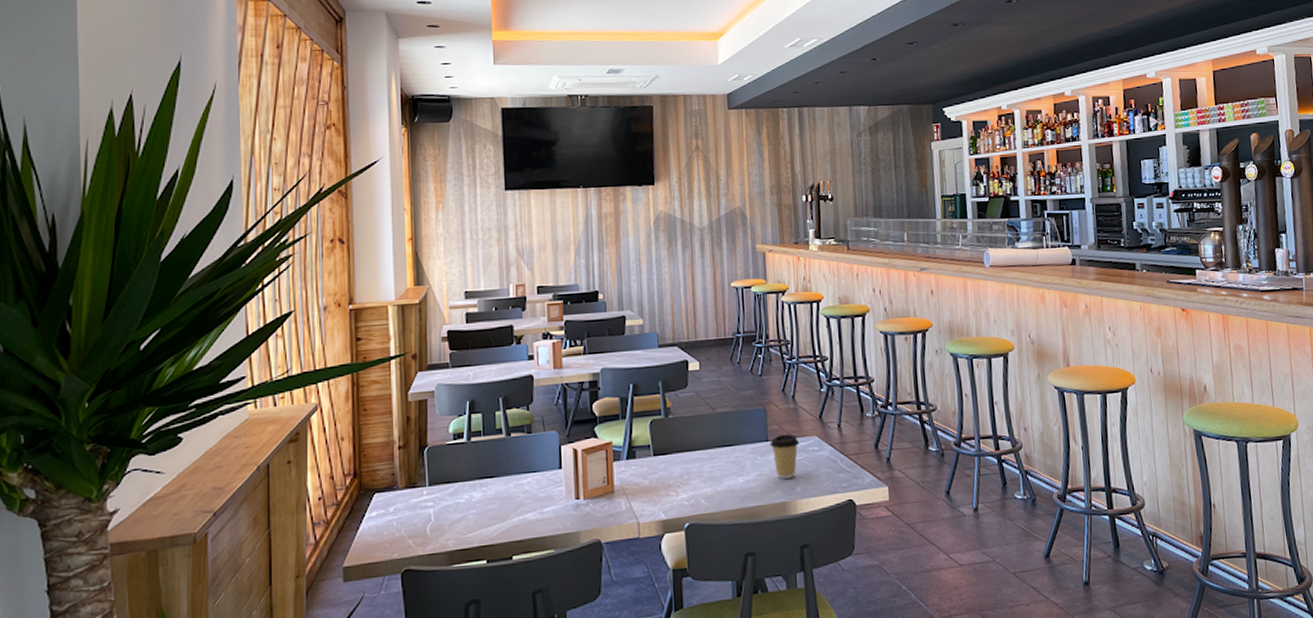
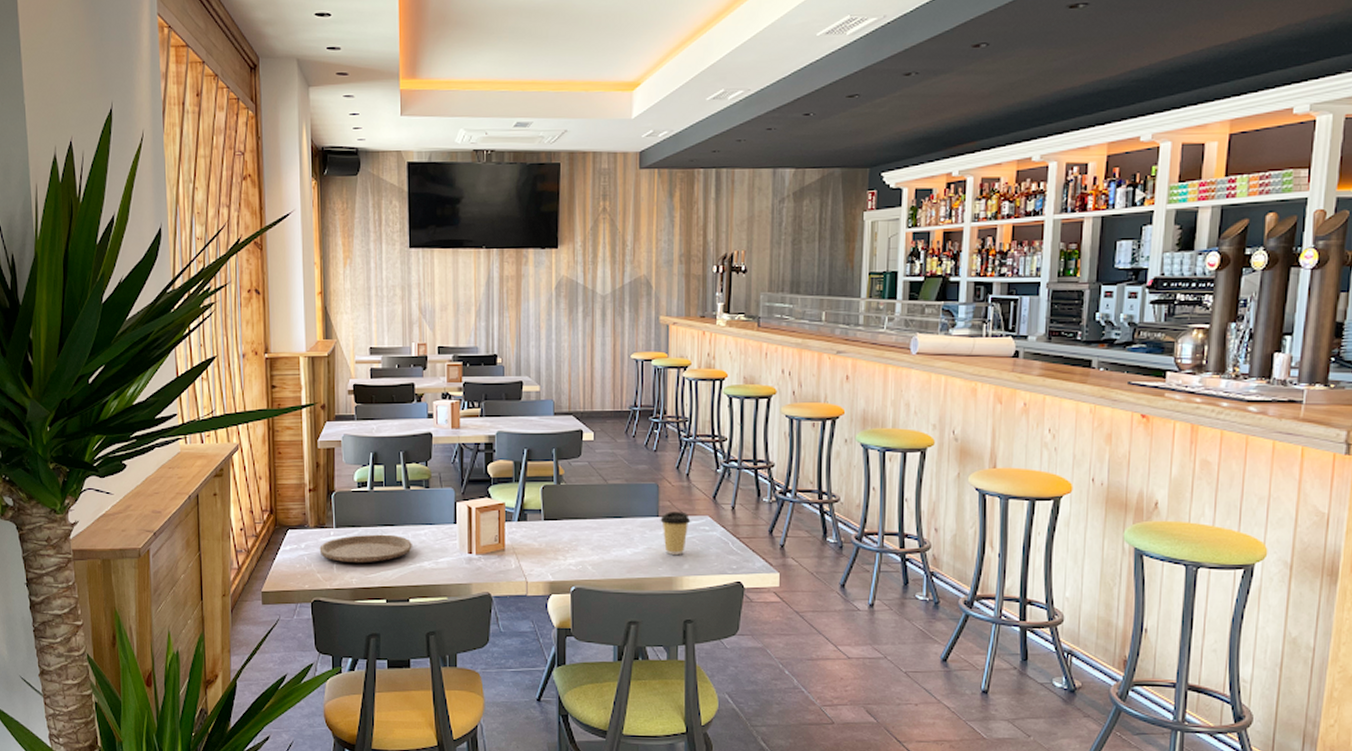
plate: none [410,487,515,523] -> present [319,534,412,563]

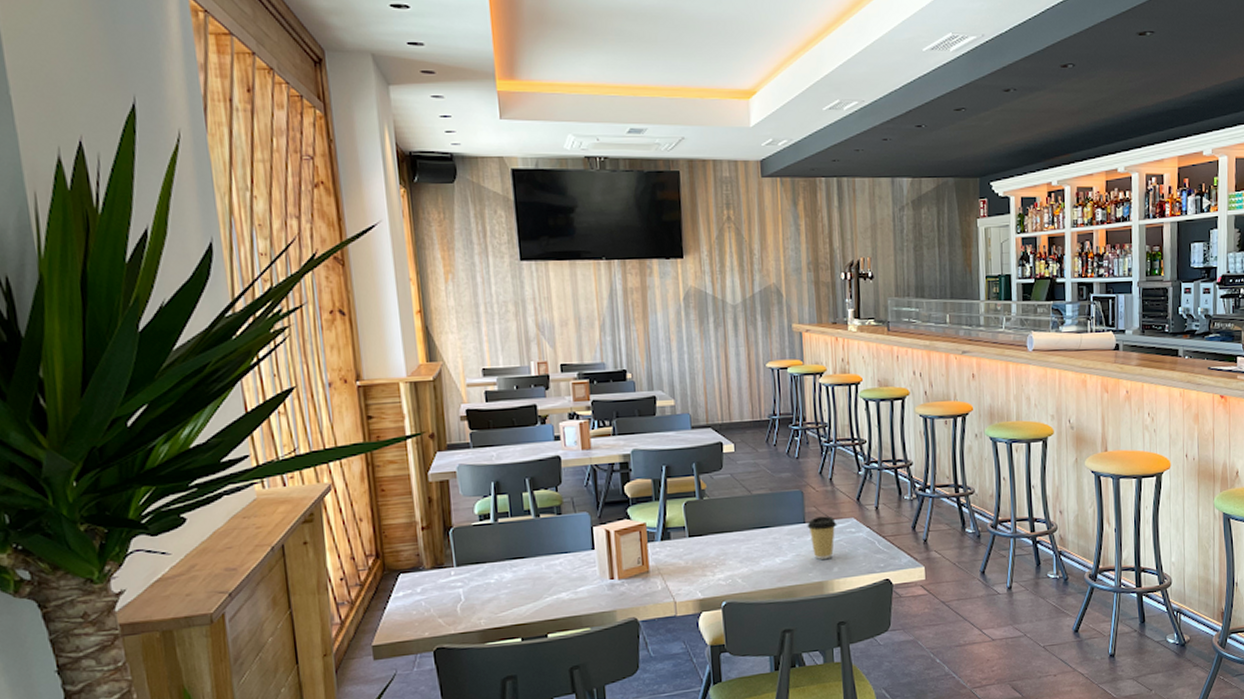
plate: present [319,534,412,563] -> none [439,567,547,603]

